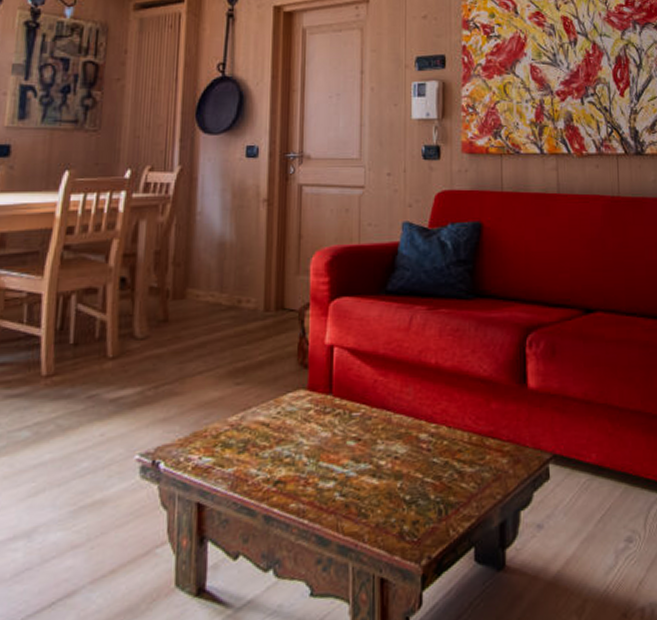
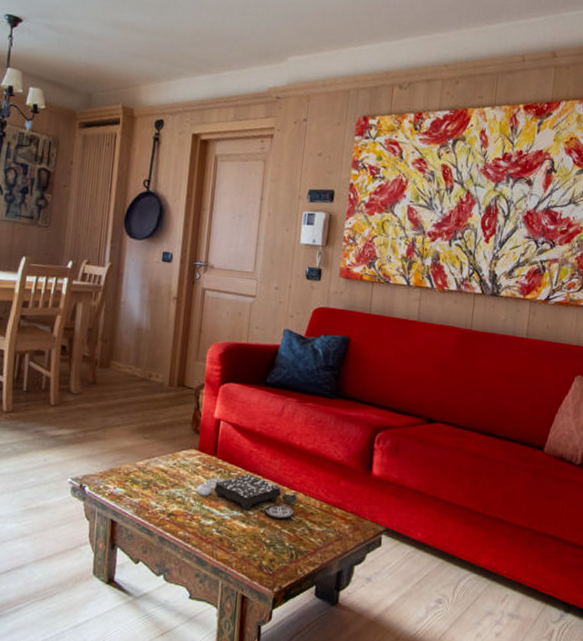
board game: none [309,410,439,465] -> present [196,473,297,519]

